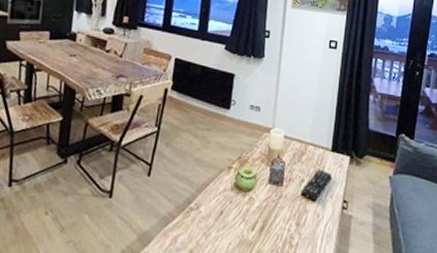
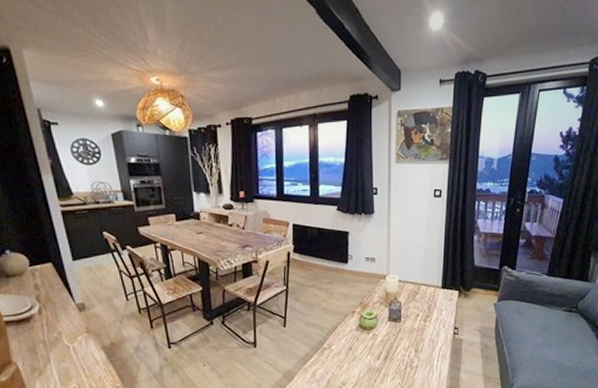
remote control: present [301,169,332,202] -> none [417,304,443,331]

